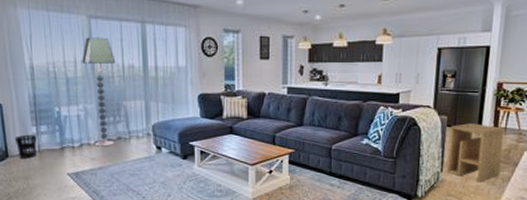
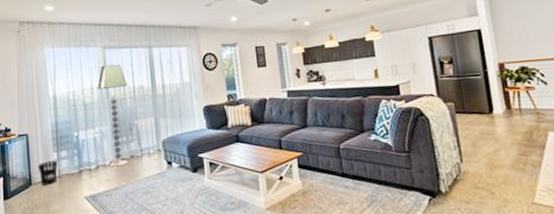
side table: present [446,123,505,182] -> none [460,107,527,171]

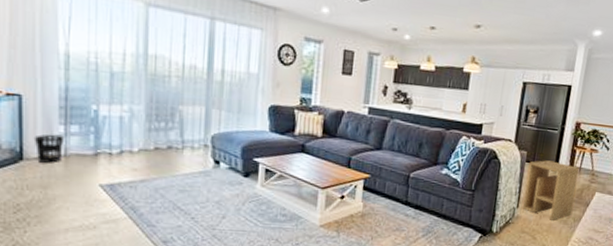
floor lamp: present [98,64,128,167] -> none [133,27,175,156]
side table: none [460,107,527,171] -> present [522,160,580,221]

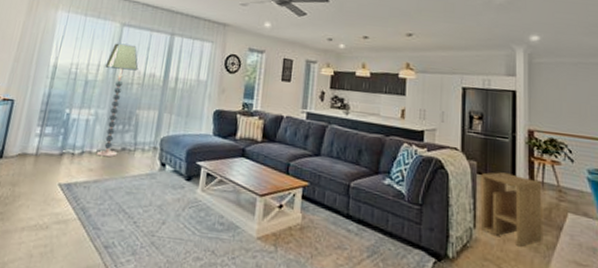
wastebasket: present [34,134,65,163] -> none [13,134,40,162]
floor lamp: none [133,27,175,156] -> present [96,43,139,157]

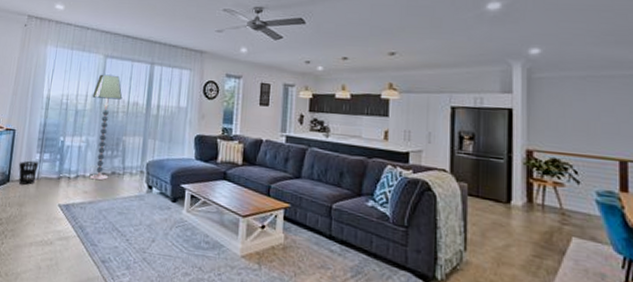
wastebasket: none [13,134,40,162] -> present [18,160,39,185]
side table: present [480,172,542,247] -> none [471,194,542,271]

